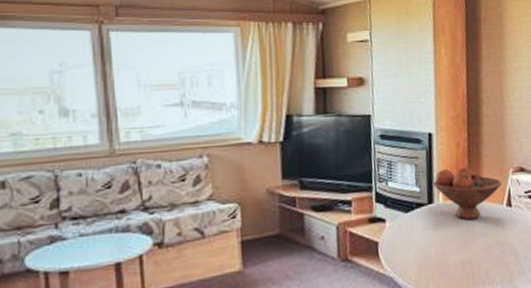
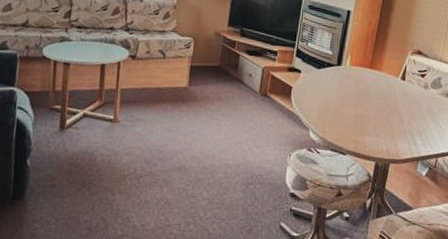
fruit bowl: present [433,166,501,220] -> none [344,41,400,85]

